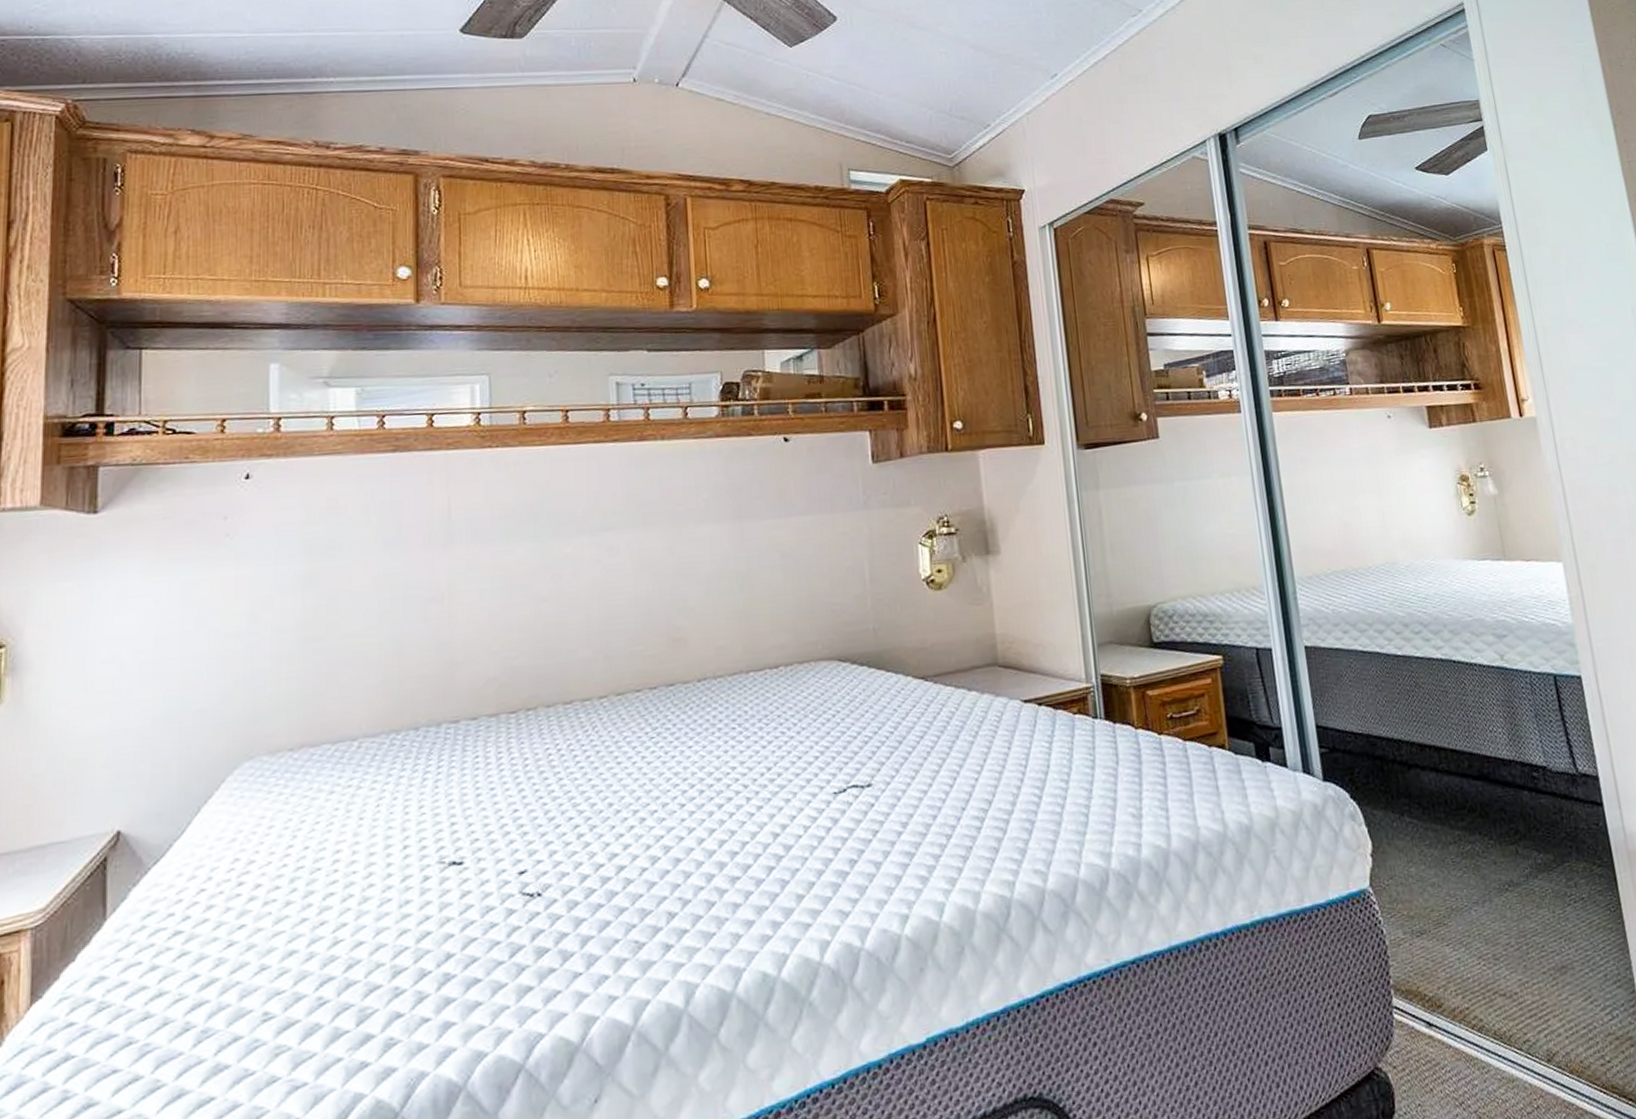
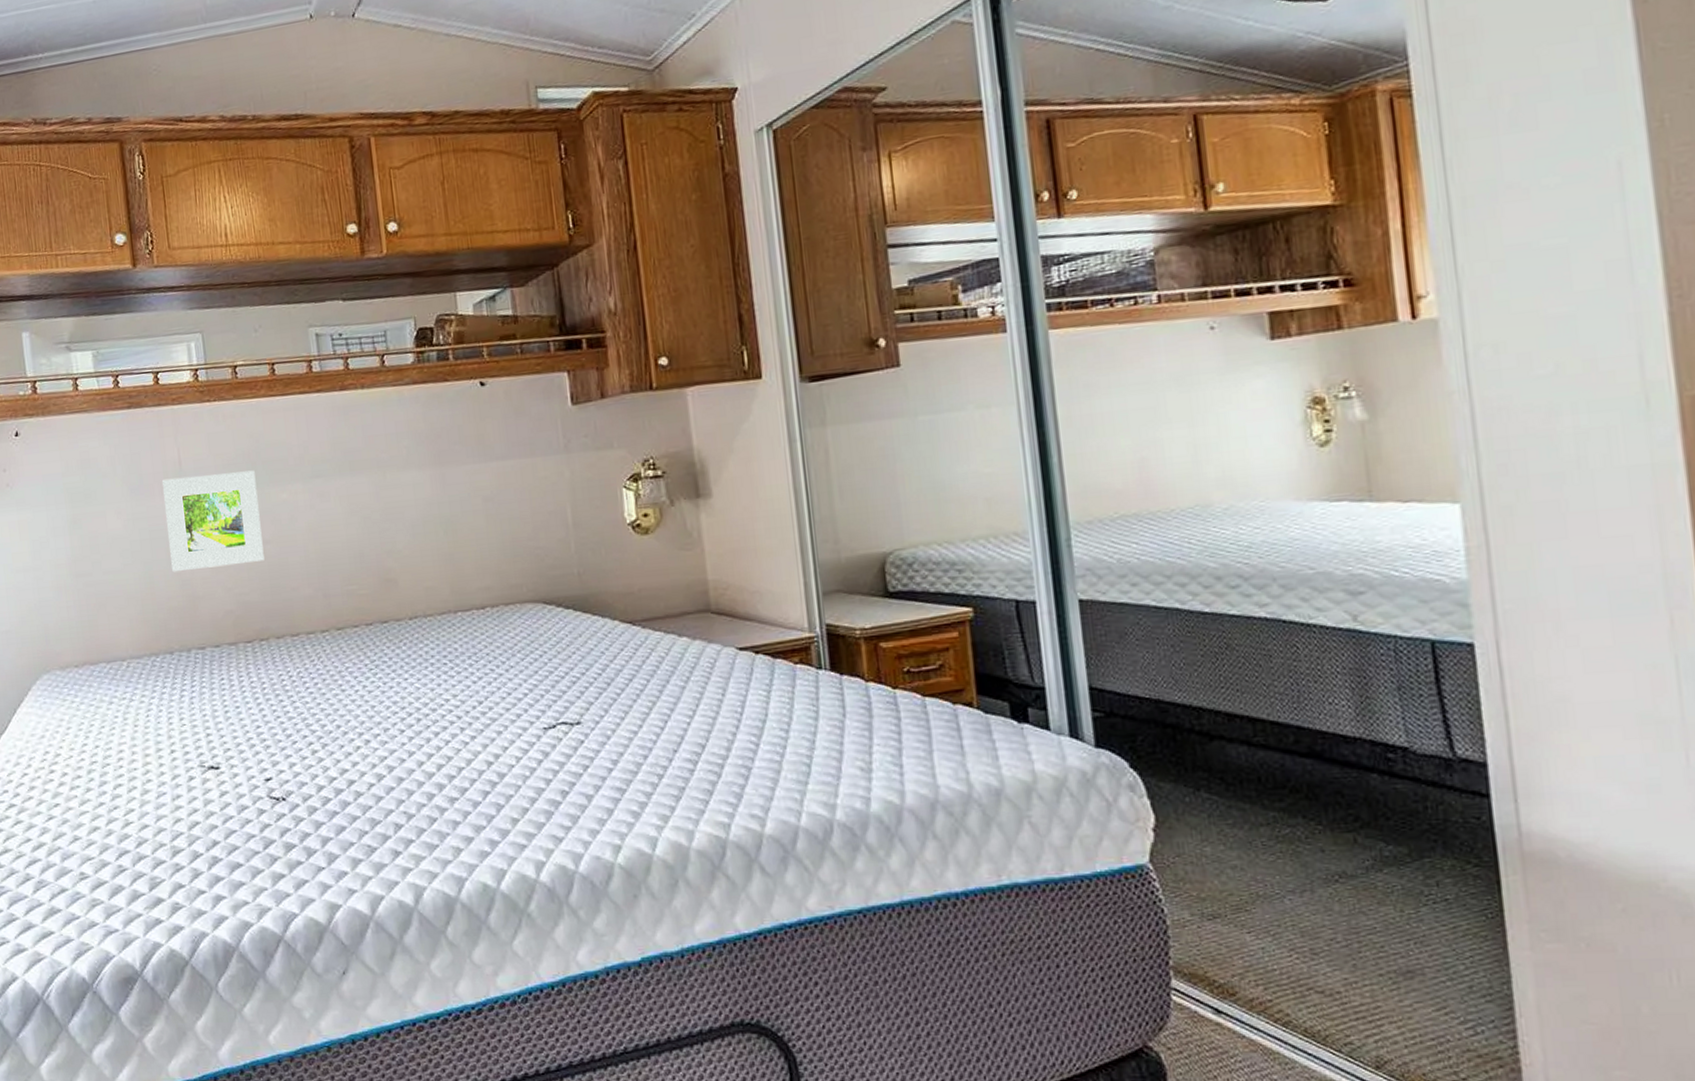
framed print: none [426,522,539,635] -> present [162,470,264,572]

